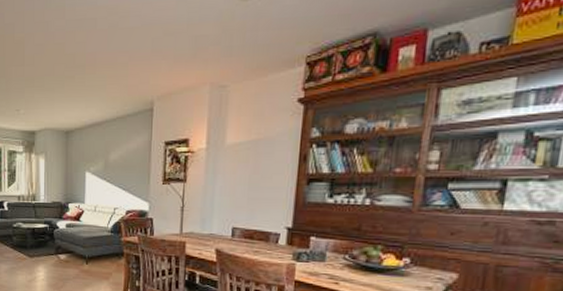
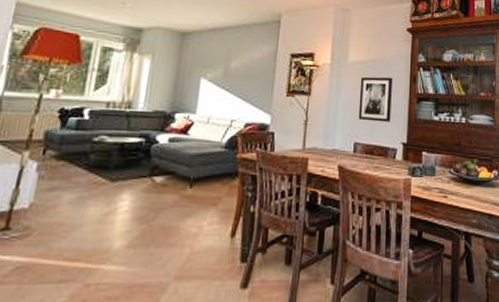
wall art: none [236,158,277,206] -> present [358,76,392,122]

